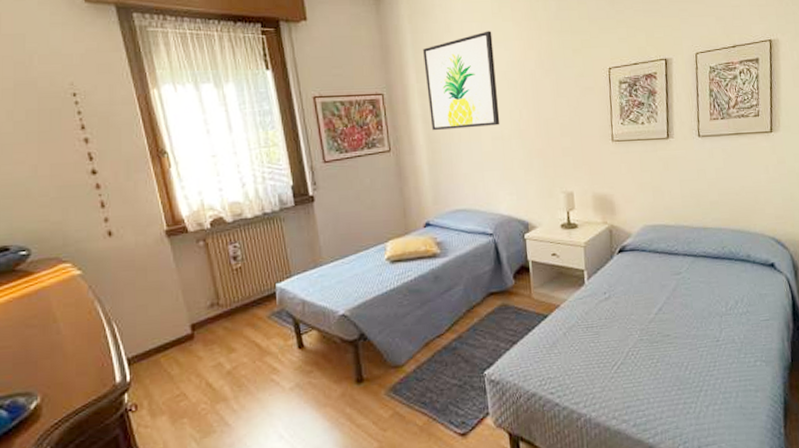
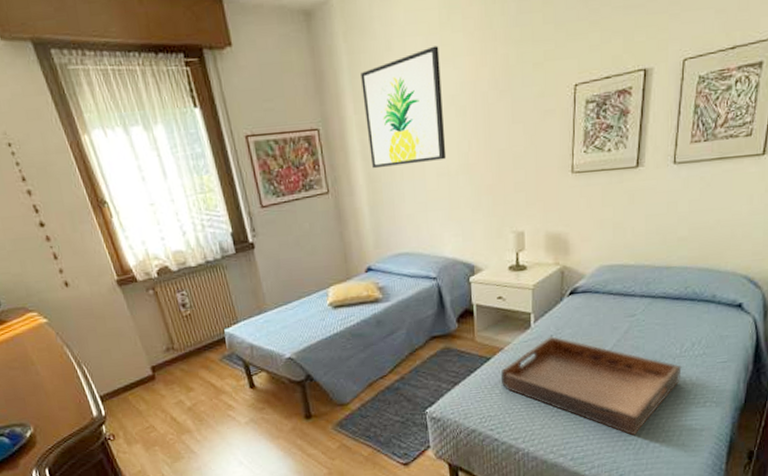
serving tray: none [558,293,730,398] -> present [500,336,682,436]

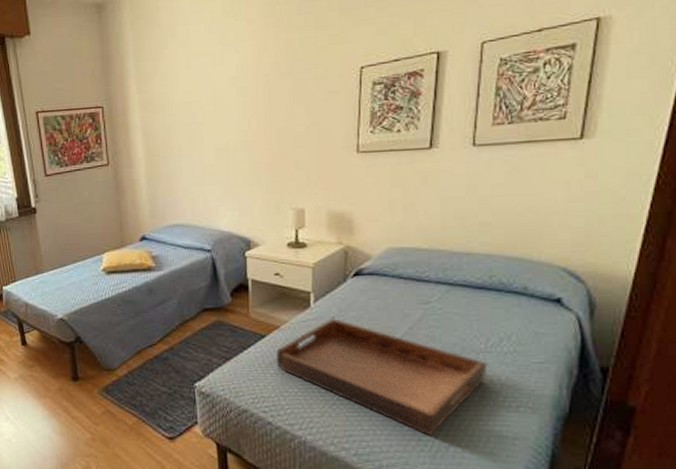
wall art: present [361,46,447,169] -> none [145,32,225,144]

